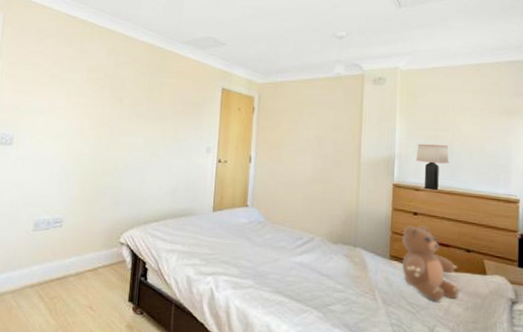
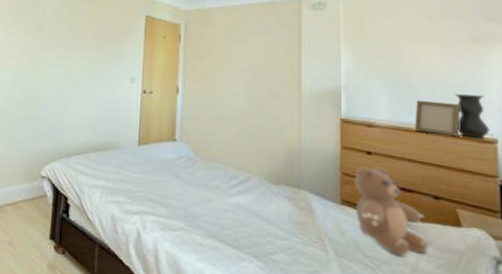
table lamp: present [416,143,450,191] -> none [366,74,407,127]
photo frame: none [454,166,492,198] -> present [415,100,460,137]
vase: none [488,161,514,200] -> present [455,94,490,140]

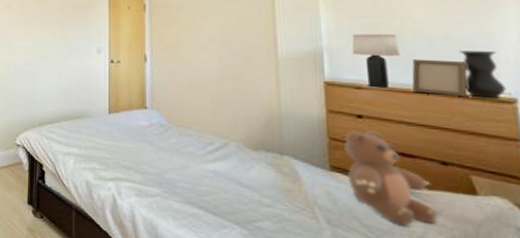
table lamp: none [366,74,407,127] -> present [352,33,401,89]

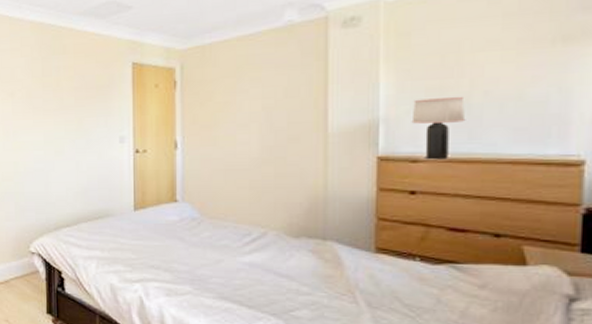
teddy bear: present [343,130,438,225] -> none [391,207,483,301]
photo frame: present [412,58,468,98] -> none [474,123,537,163]
vase: present [459,51,507,99] -> none [531,109,576,163]

